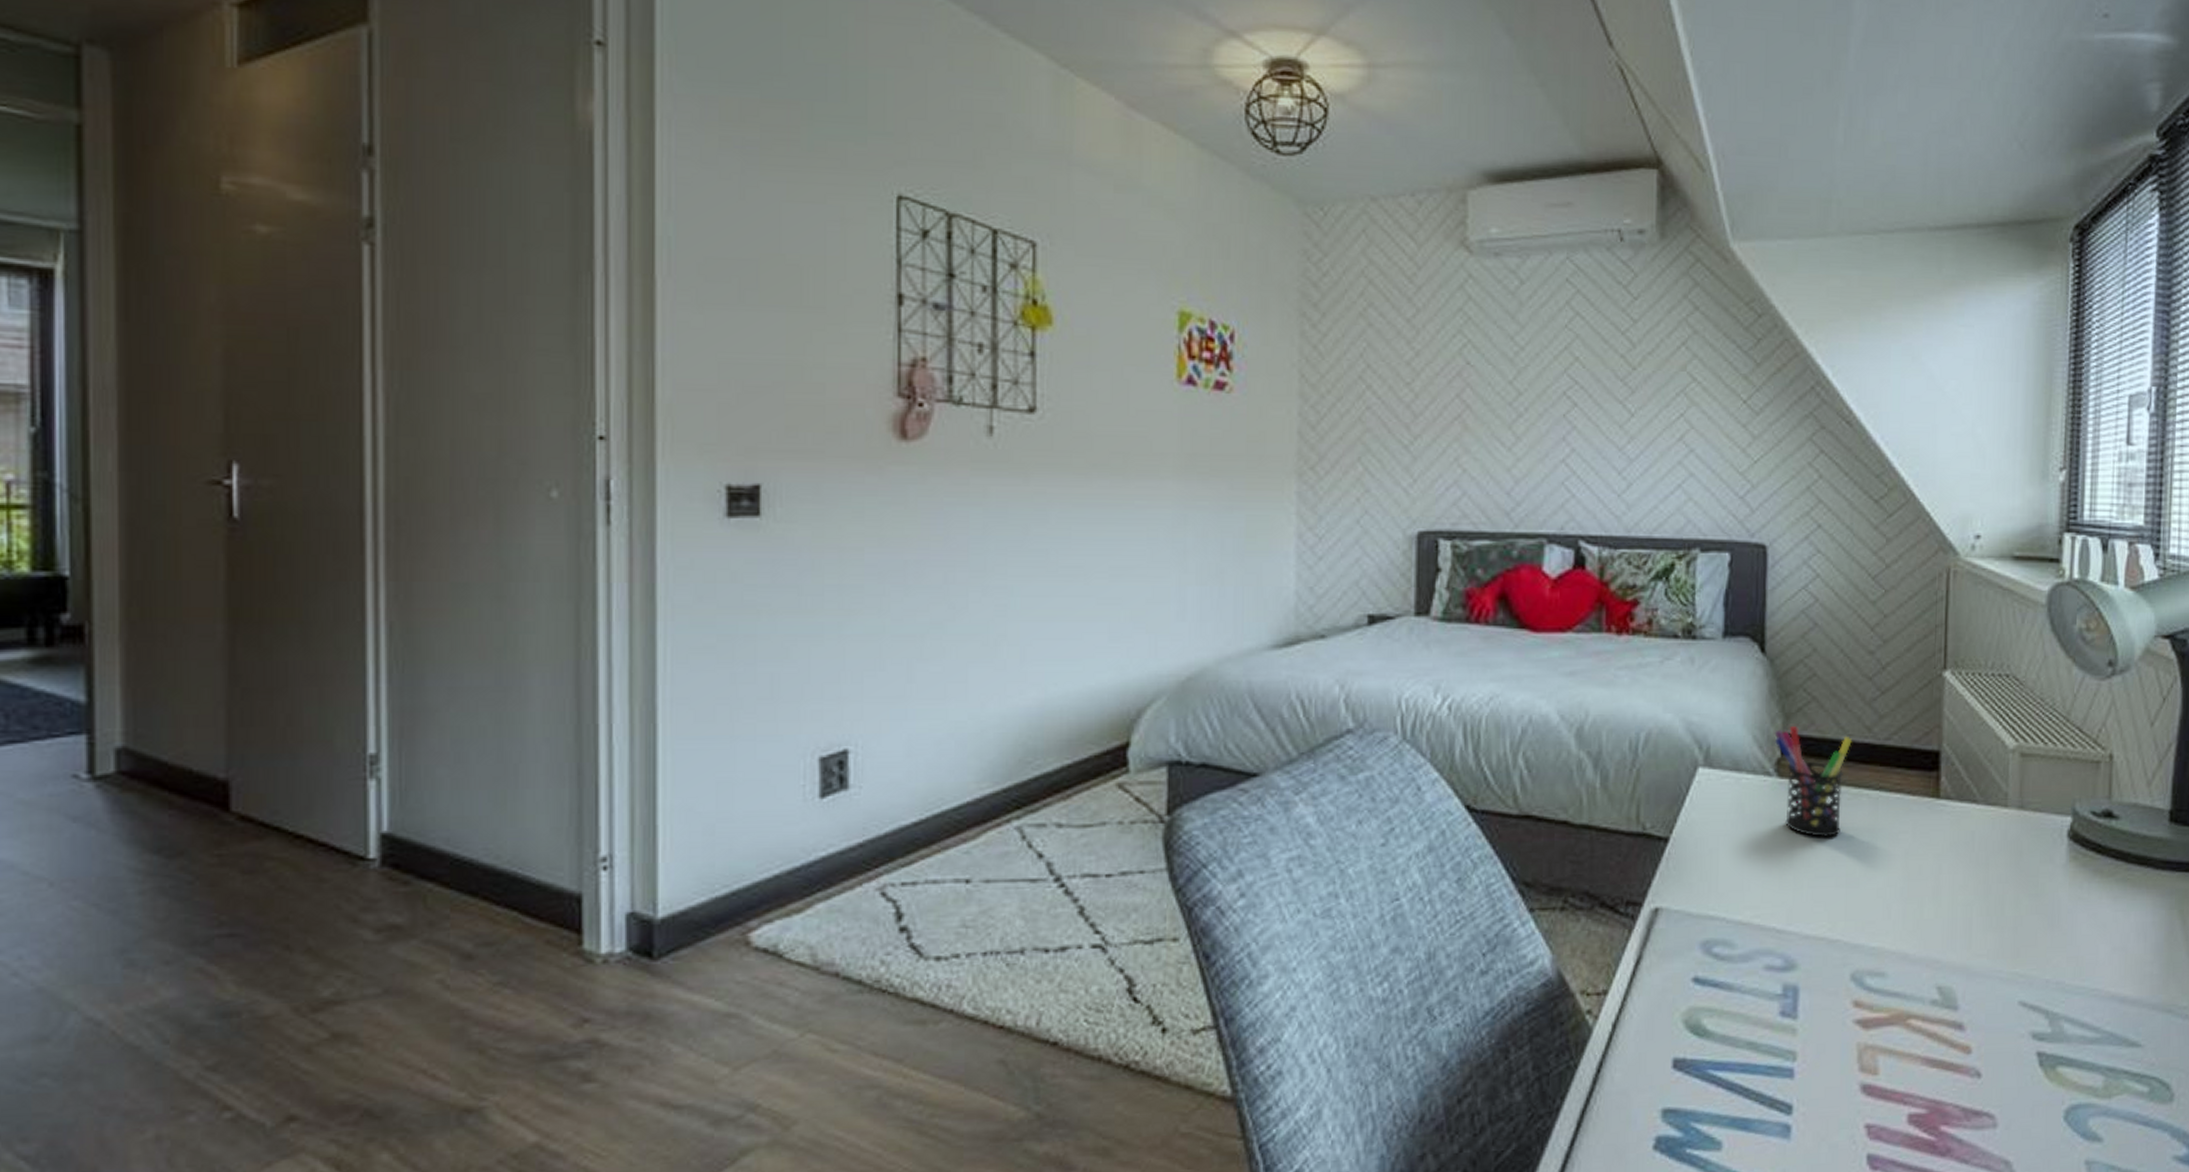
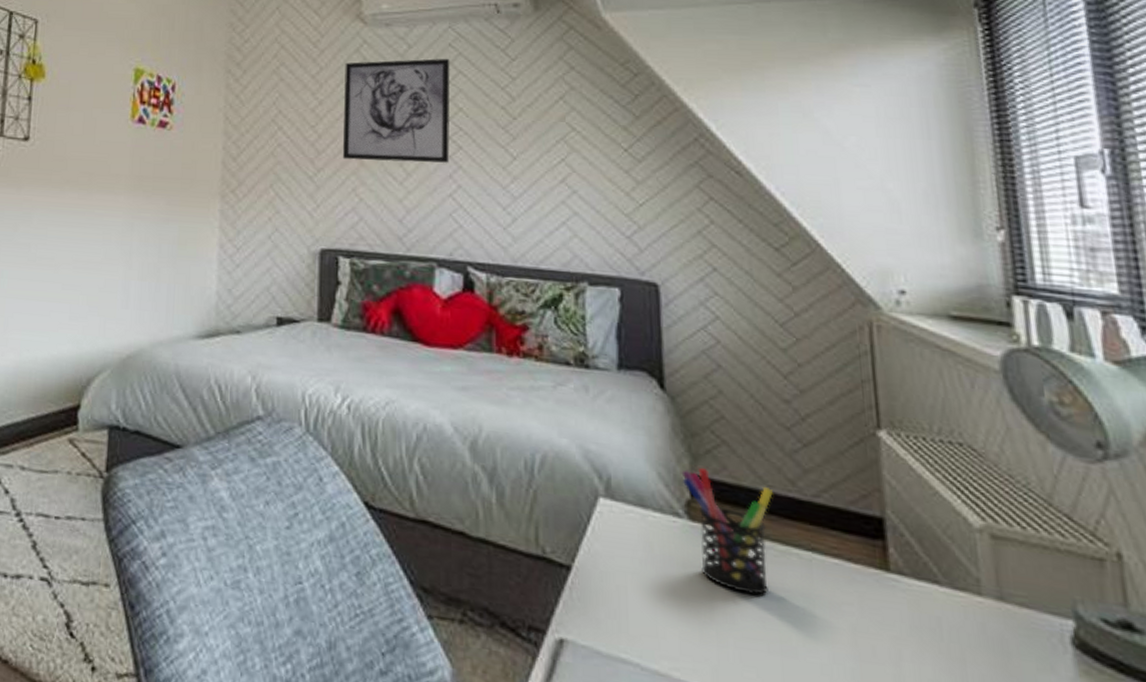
wall art: none [1443,296,1567,424] -> present [342,58,450,163]

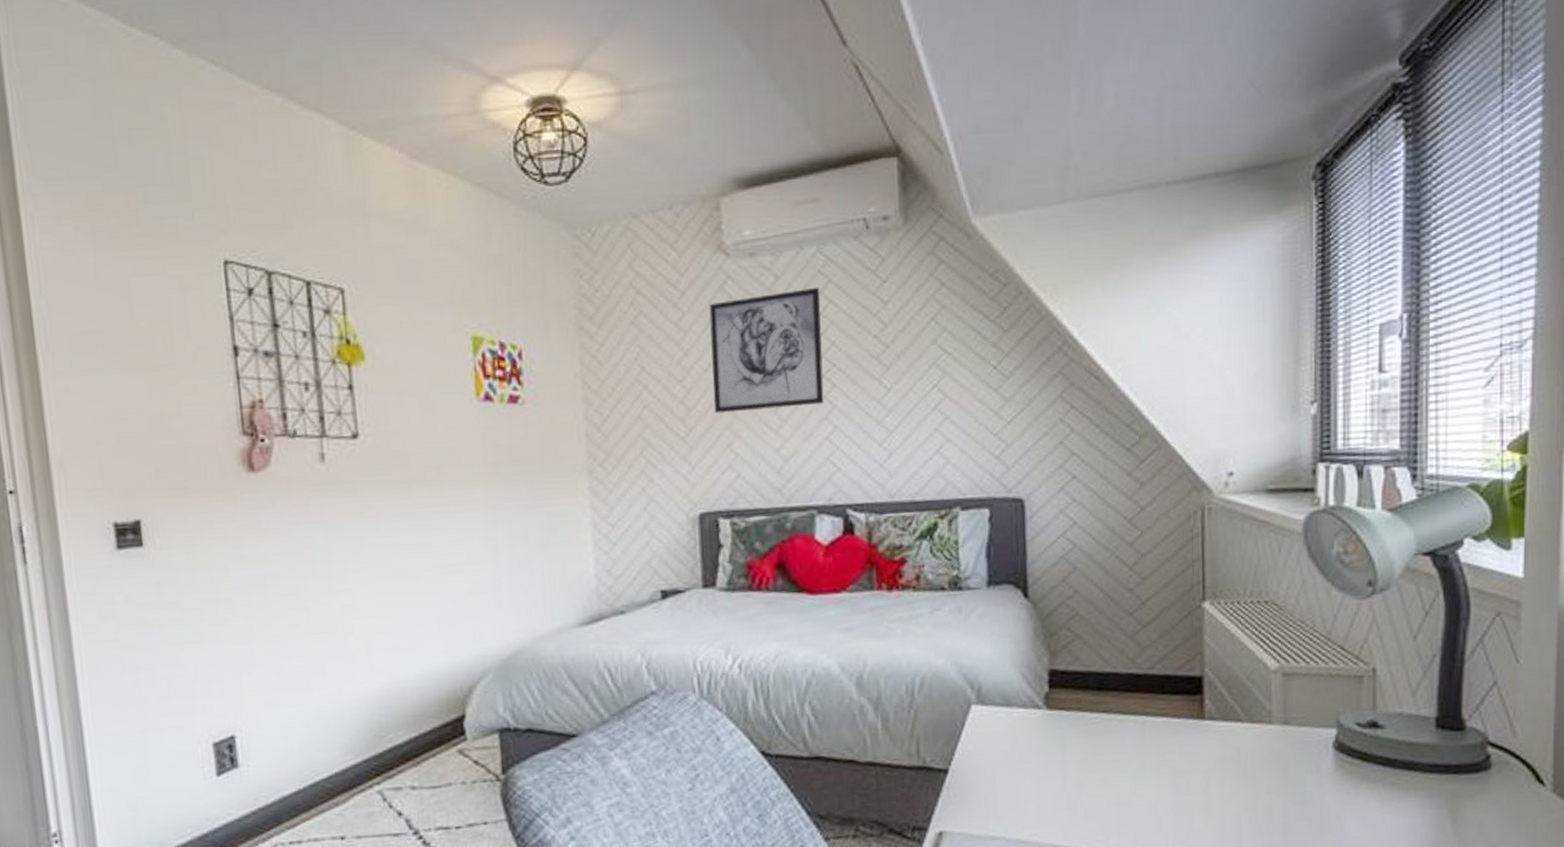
pen holder: present [681,468,773,596] -> none [1041,662,1116,762]

